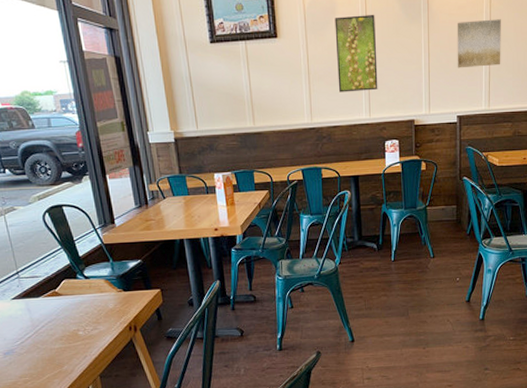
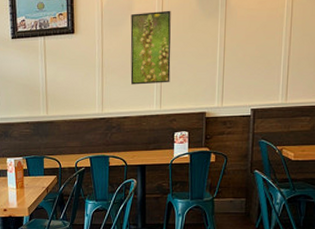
wall art: present [457,19,501,68] -> none [254,13,303,62]

